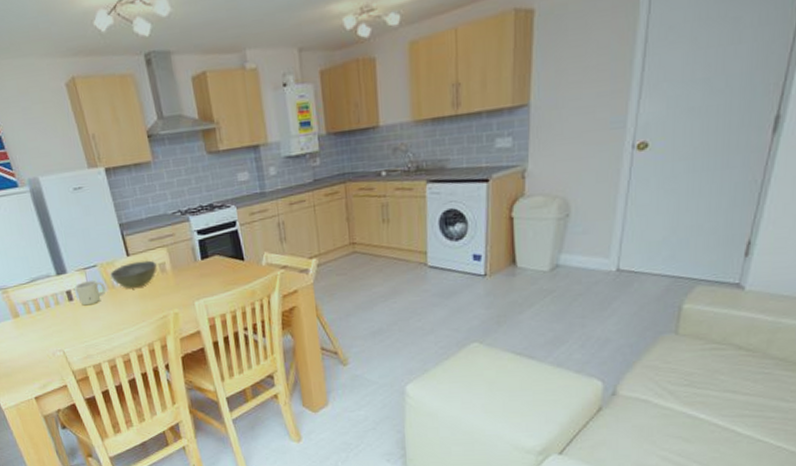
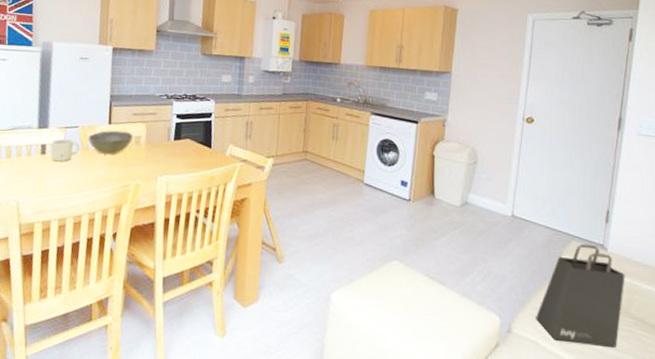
shopping bag: none [647,285,767,395] -> present [536,243,625,348]

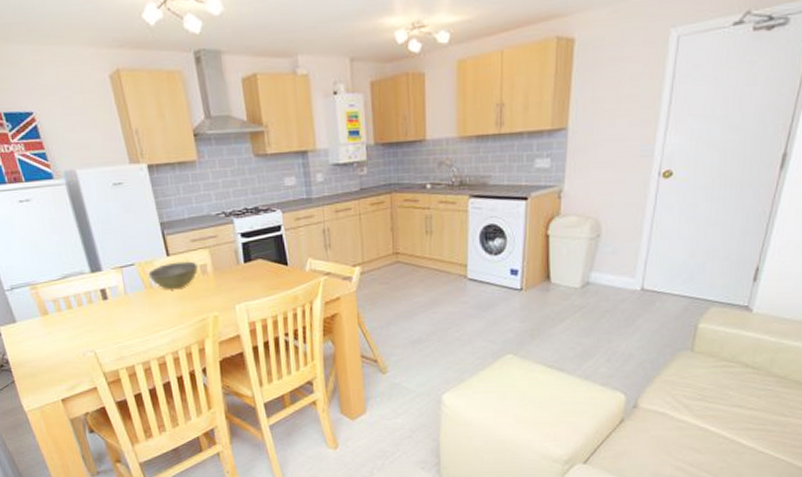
mug: present [51,139,80,162] -> none [110,280,143,305]
shopping bag: present [536,243,625,348] -> none [665,307,771,409]

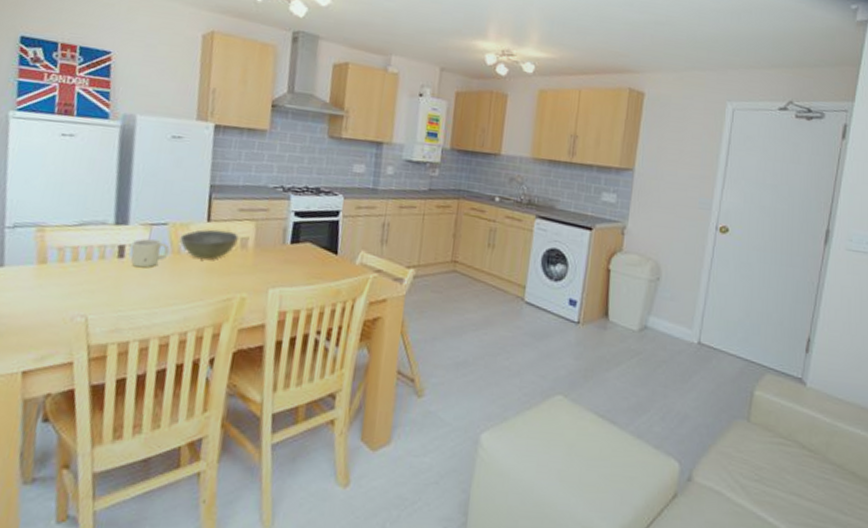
mug: none [110,280,143,305] -> present [131,239,170,268]

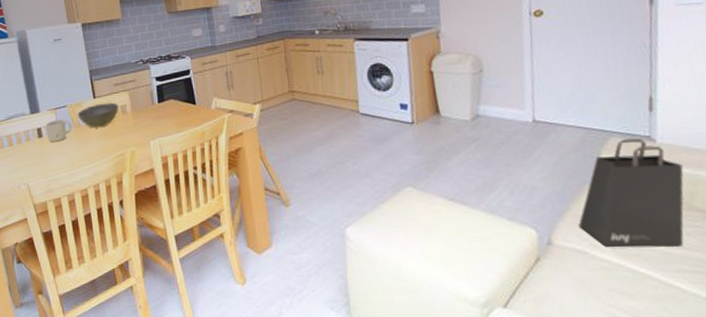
shopping bag: none [721,377,825,498] -> present [579,138,684,248]

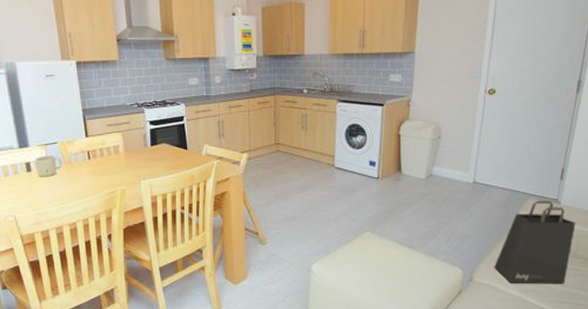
bowl: present [77,102,119,127] -> none [68,142,111,165]

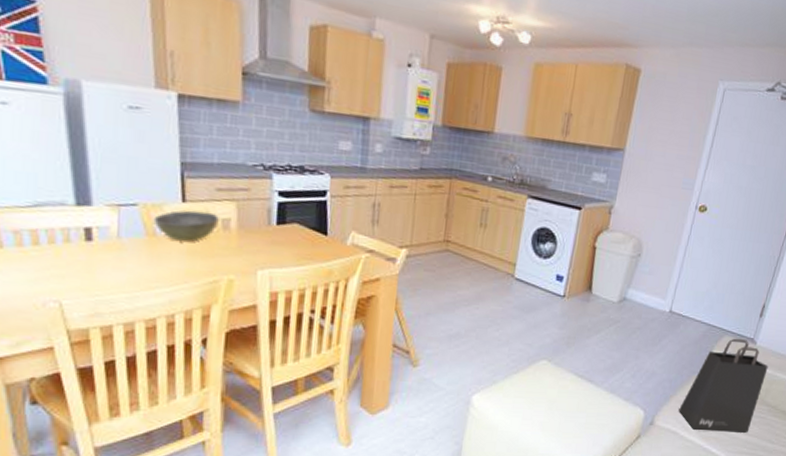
mug: present [34,156,63,177] -> none [98,220,144,252]
bowl: none [68,142,111,165] -> present [153,210,219,241]

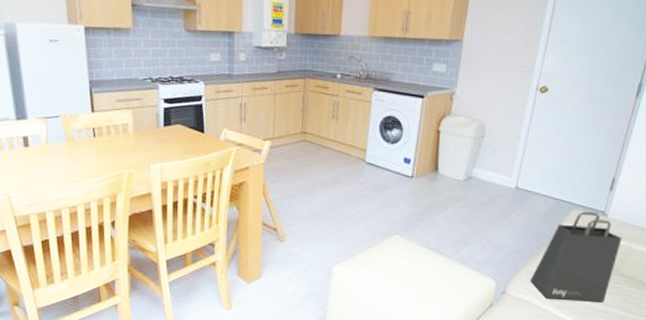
bowl: present [153,210,219,241] -> none [71,118,119,143]

